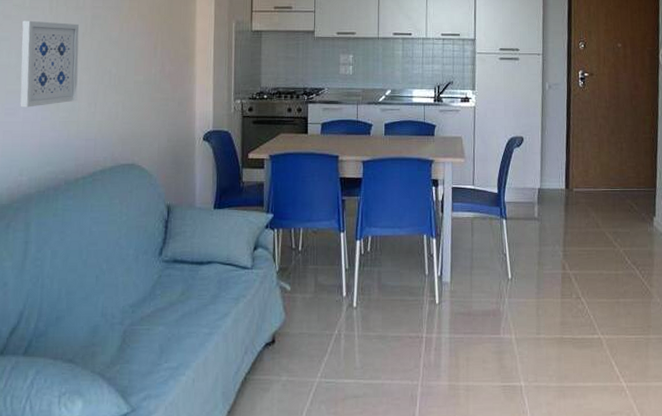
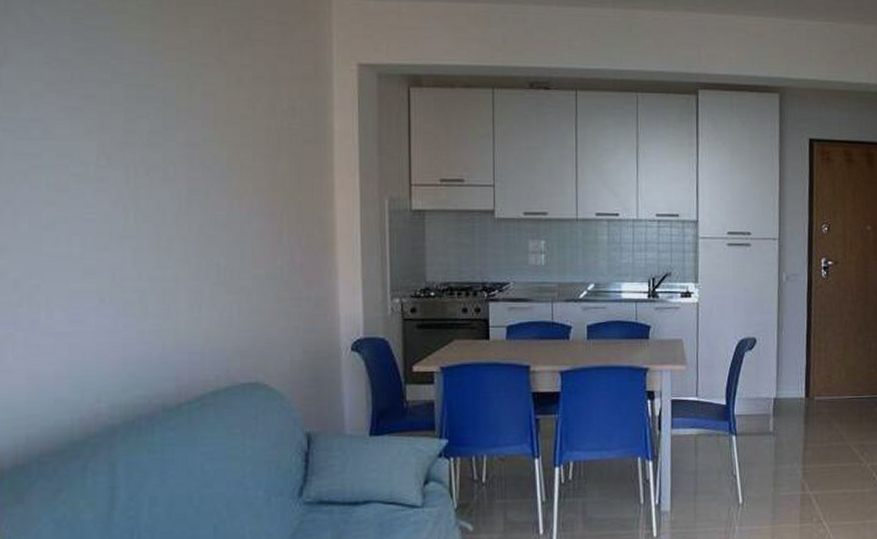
wall art: present [20,20,79,108] -> none [86,196,173,313]

